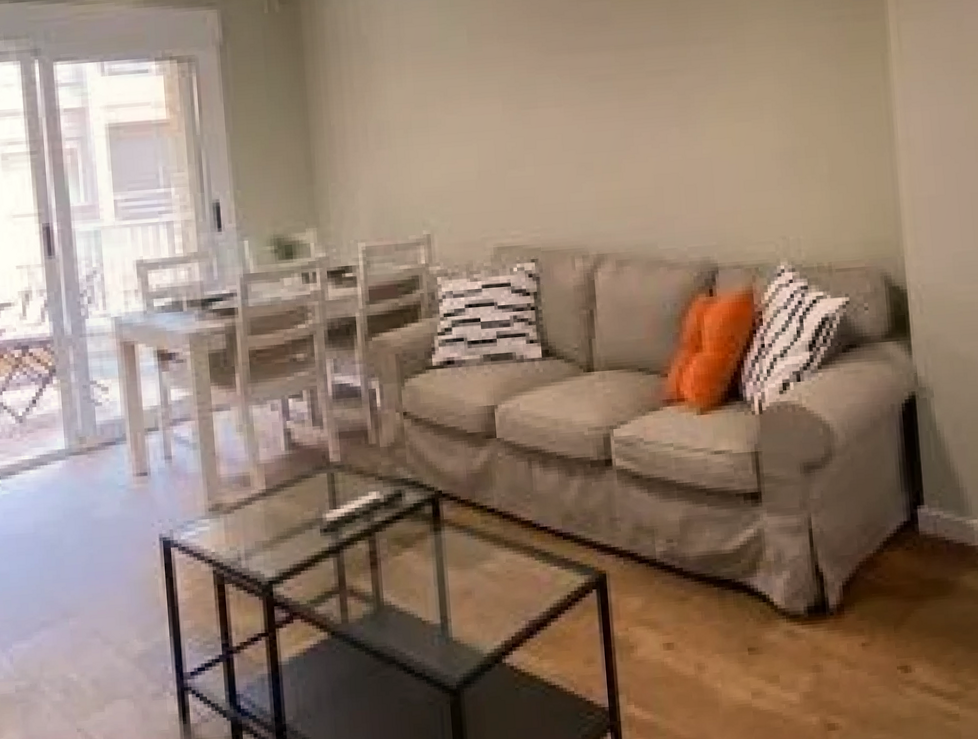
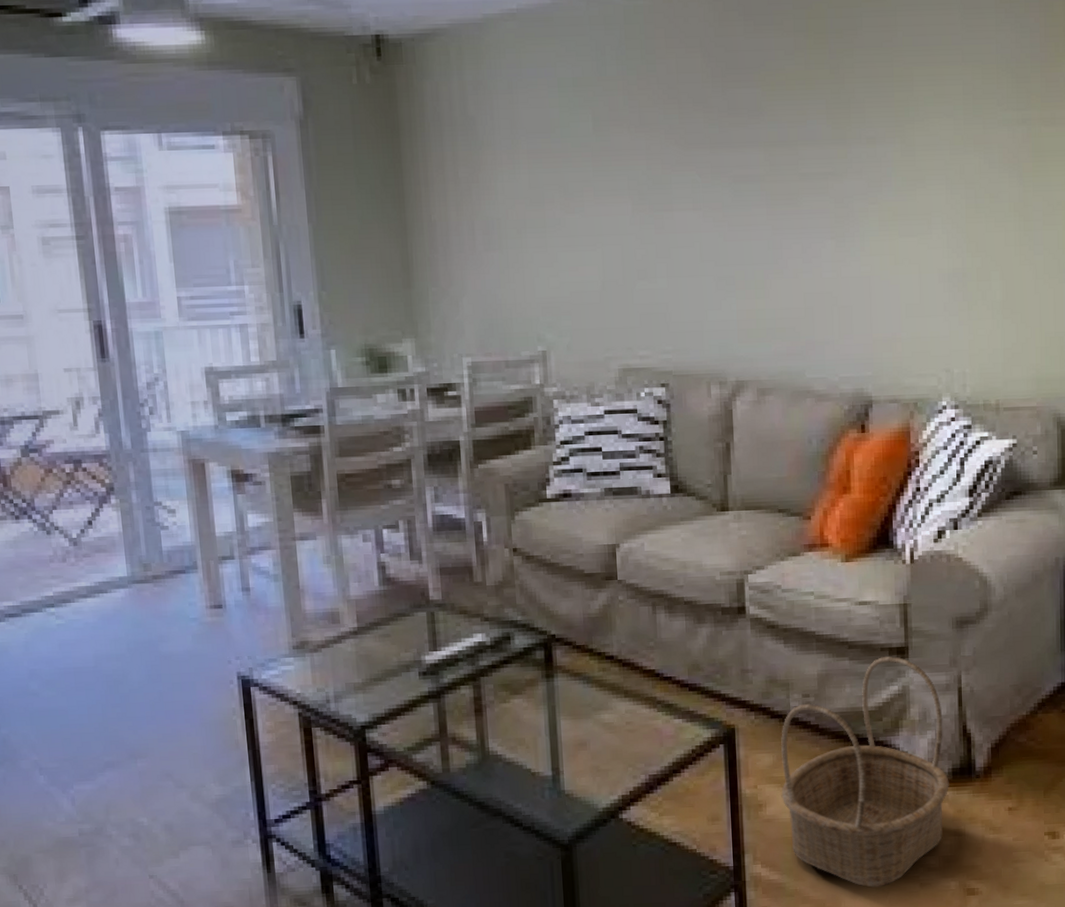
basket: none [648,501,806,725] -> present [780,656,949,888]

